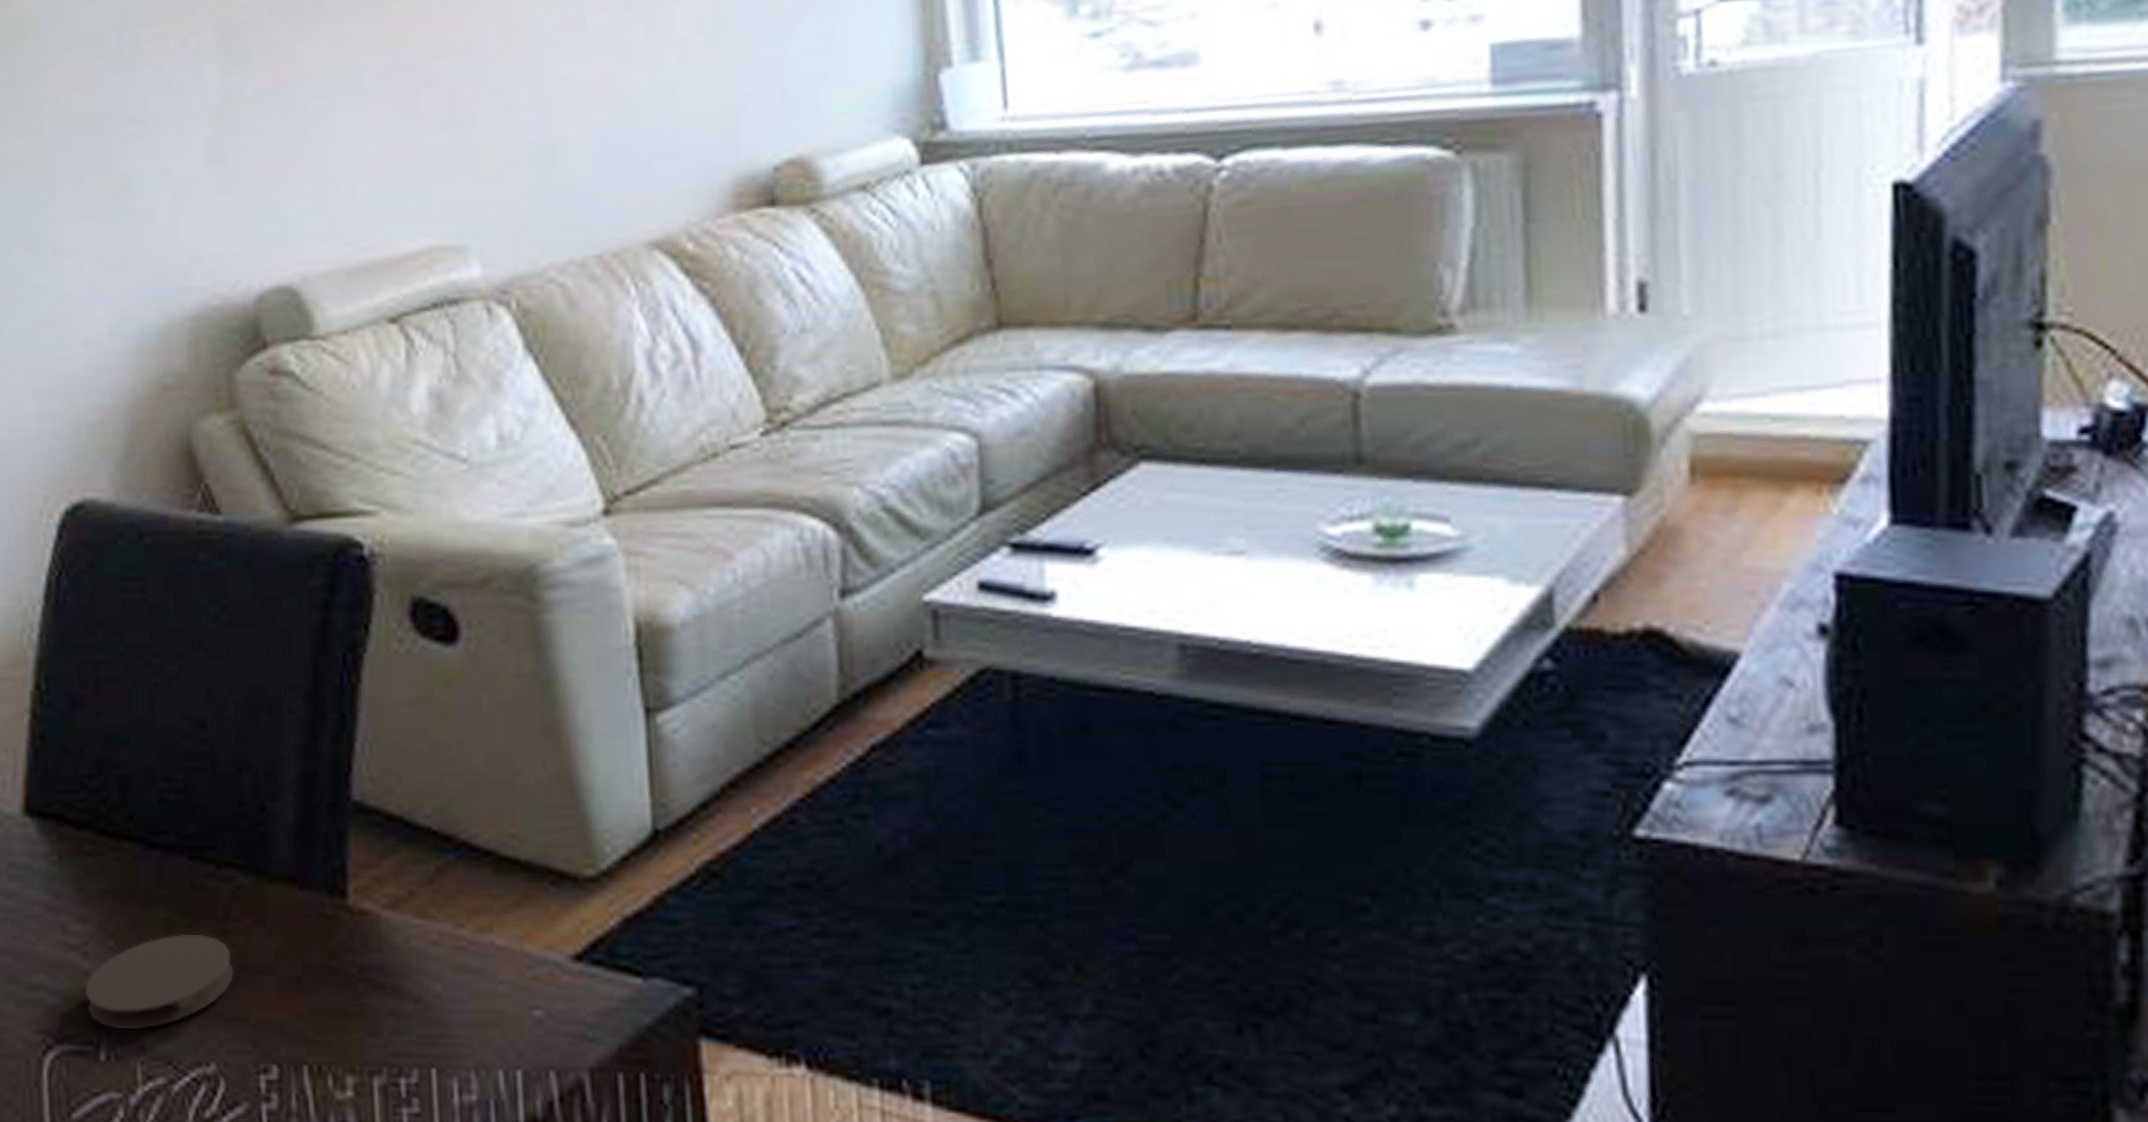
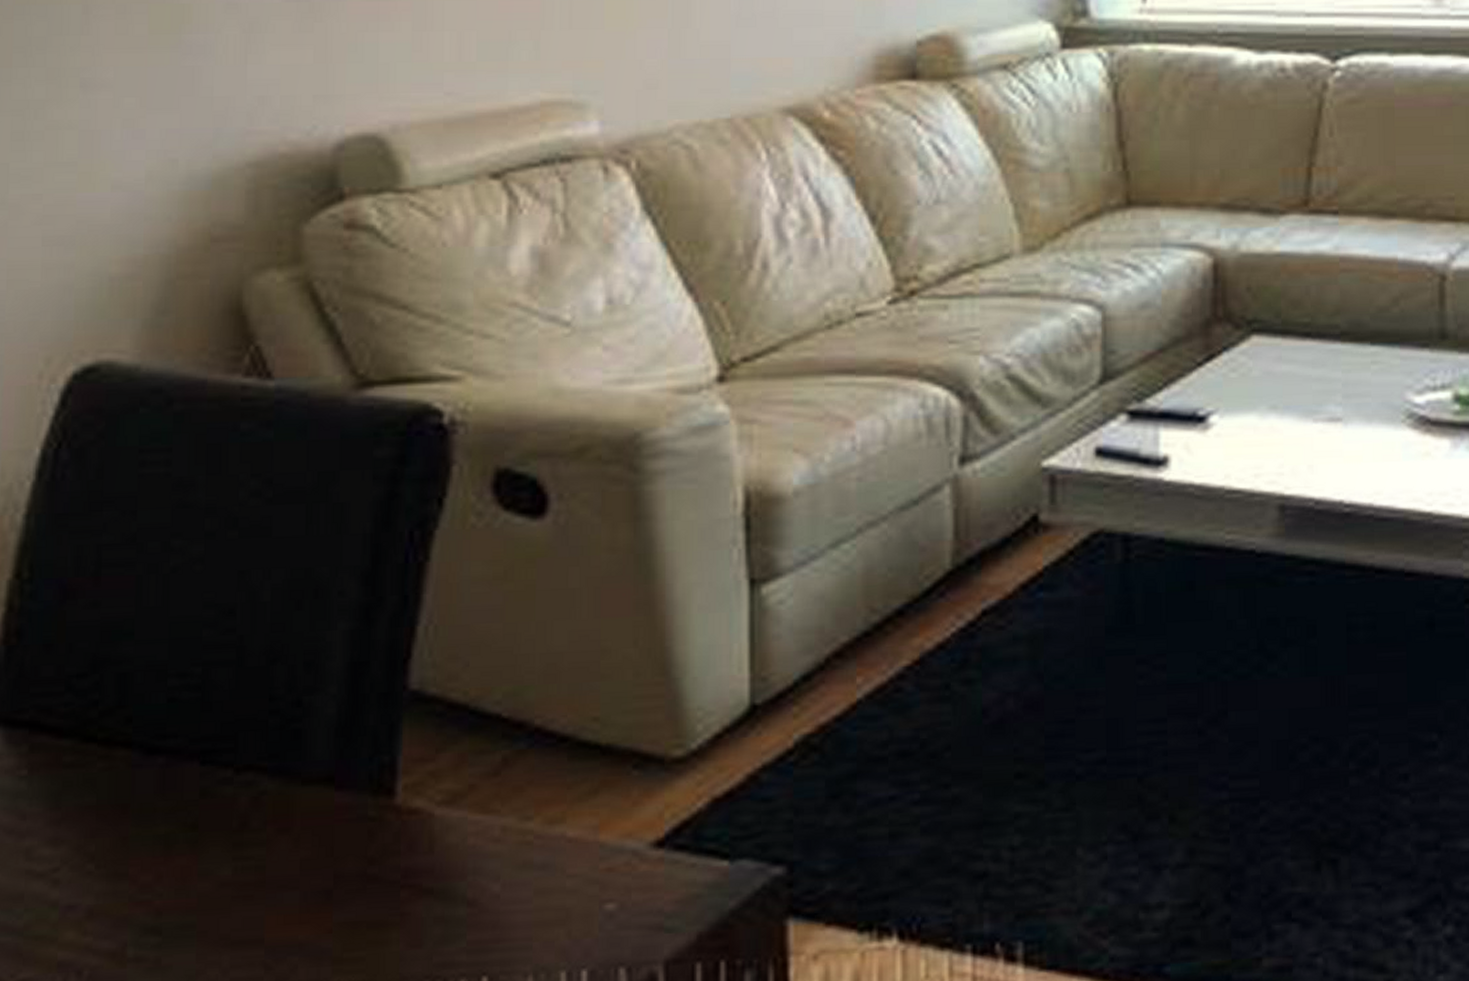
coaster: present [84,933,235,1030] -> none [50,848,249,967]

